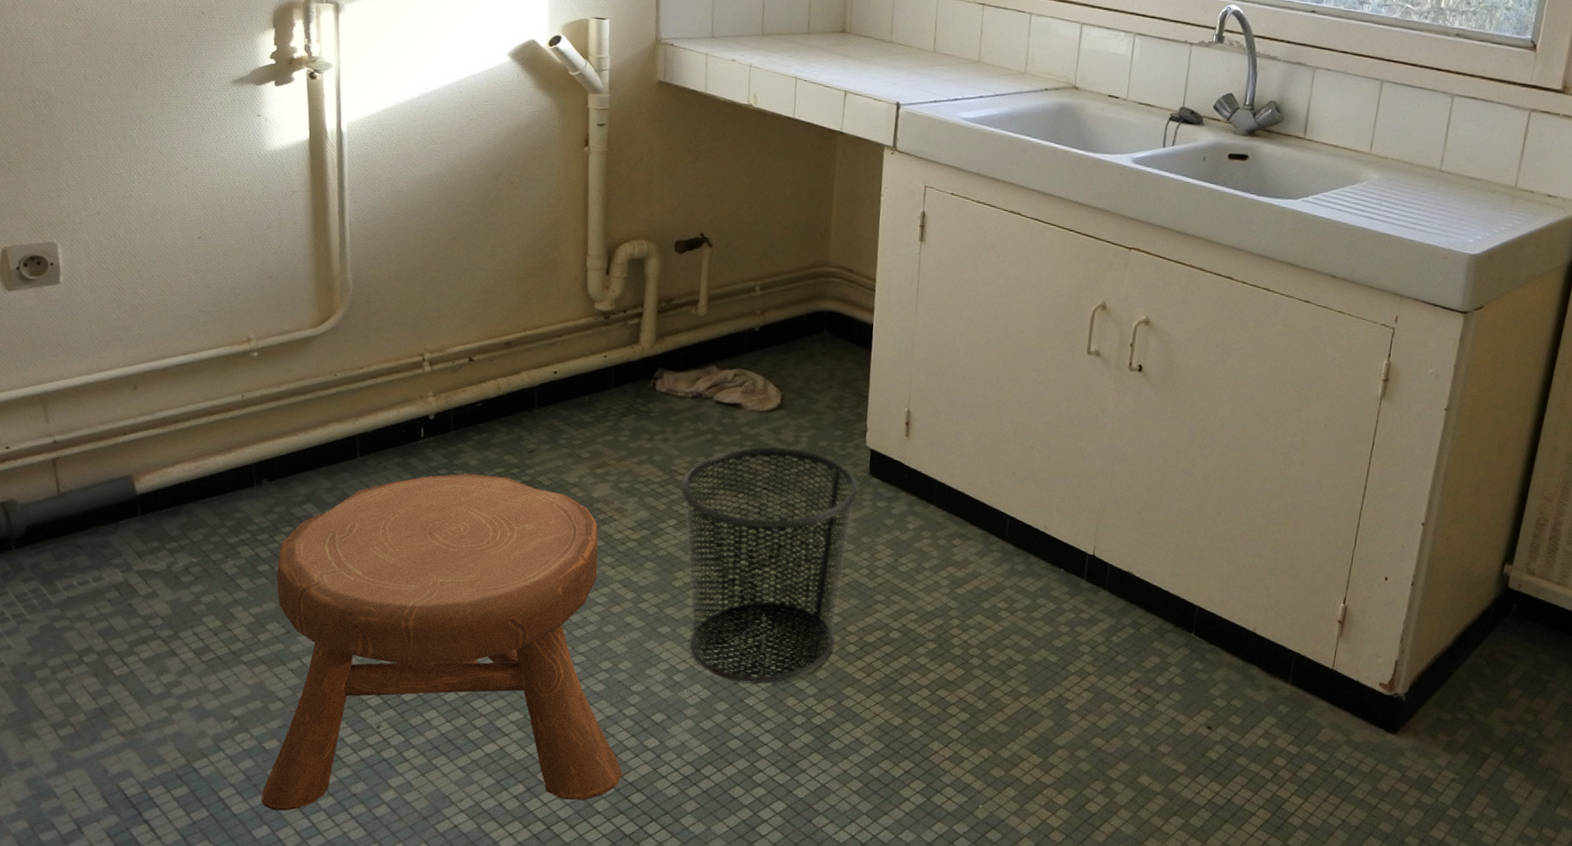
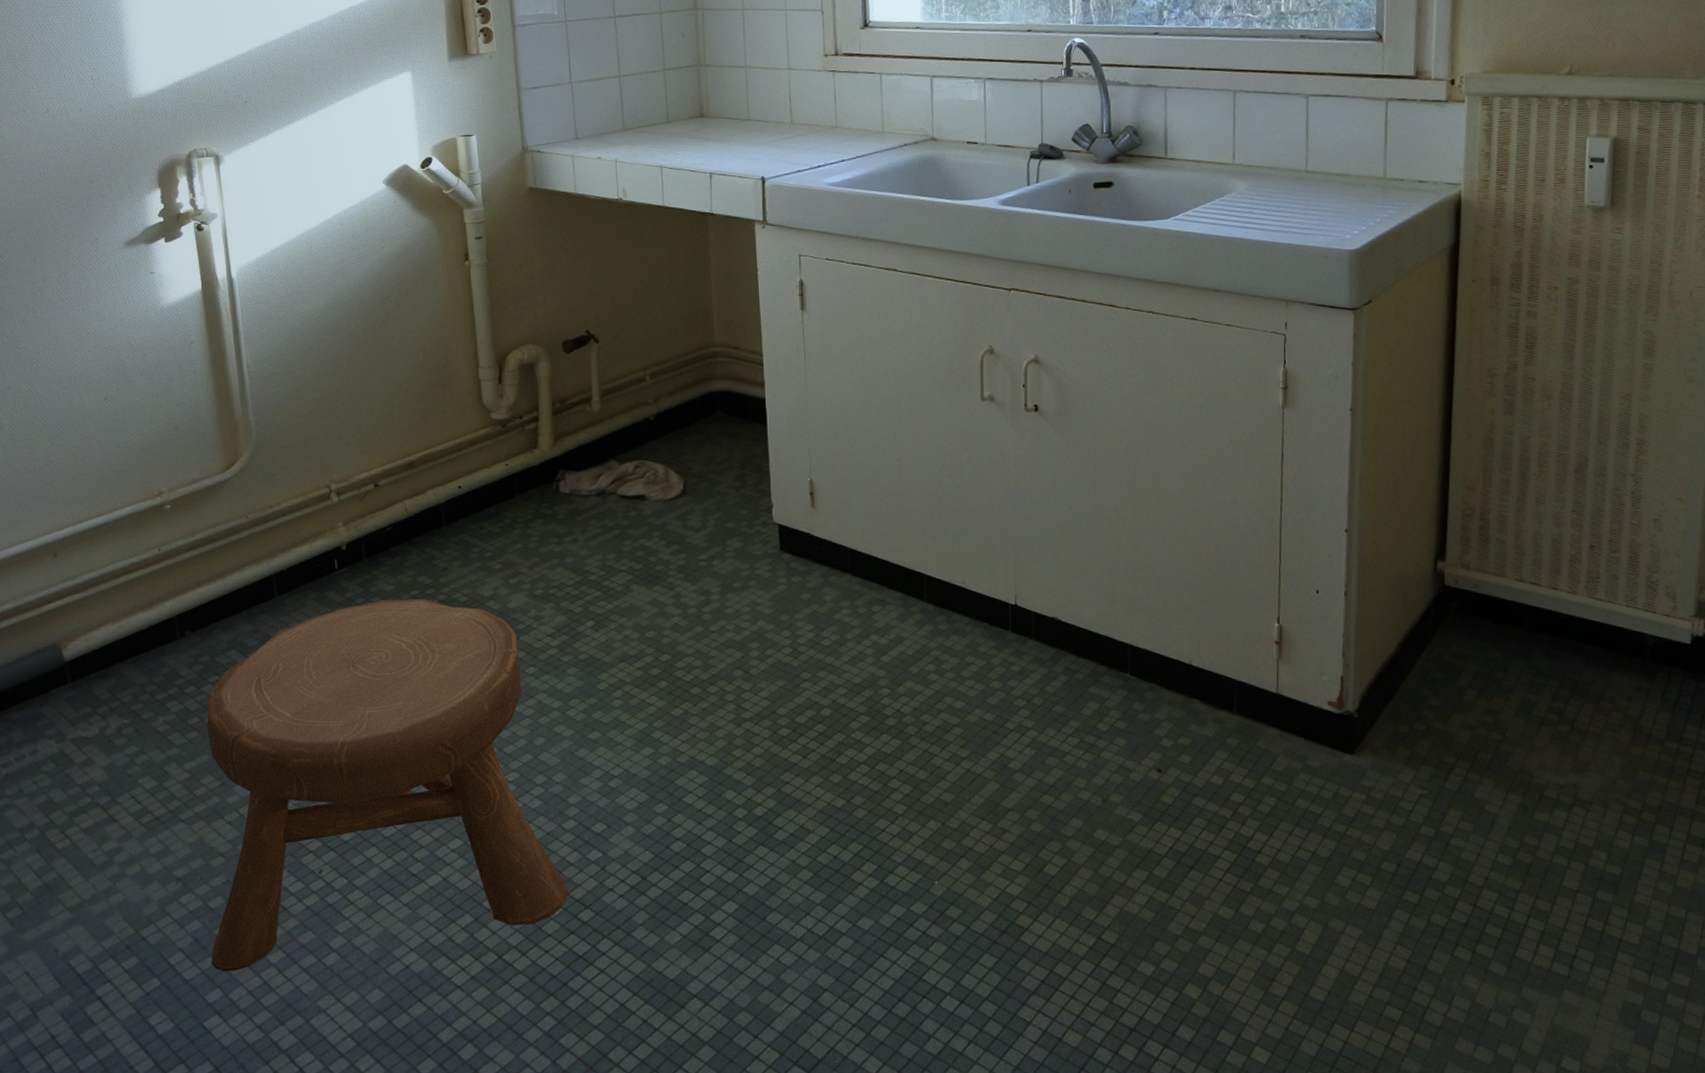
waste bin: present [680,446,859,685] -> none [594,533,772,783]

